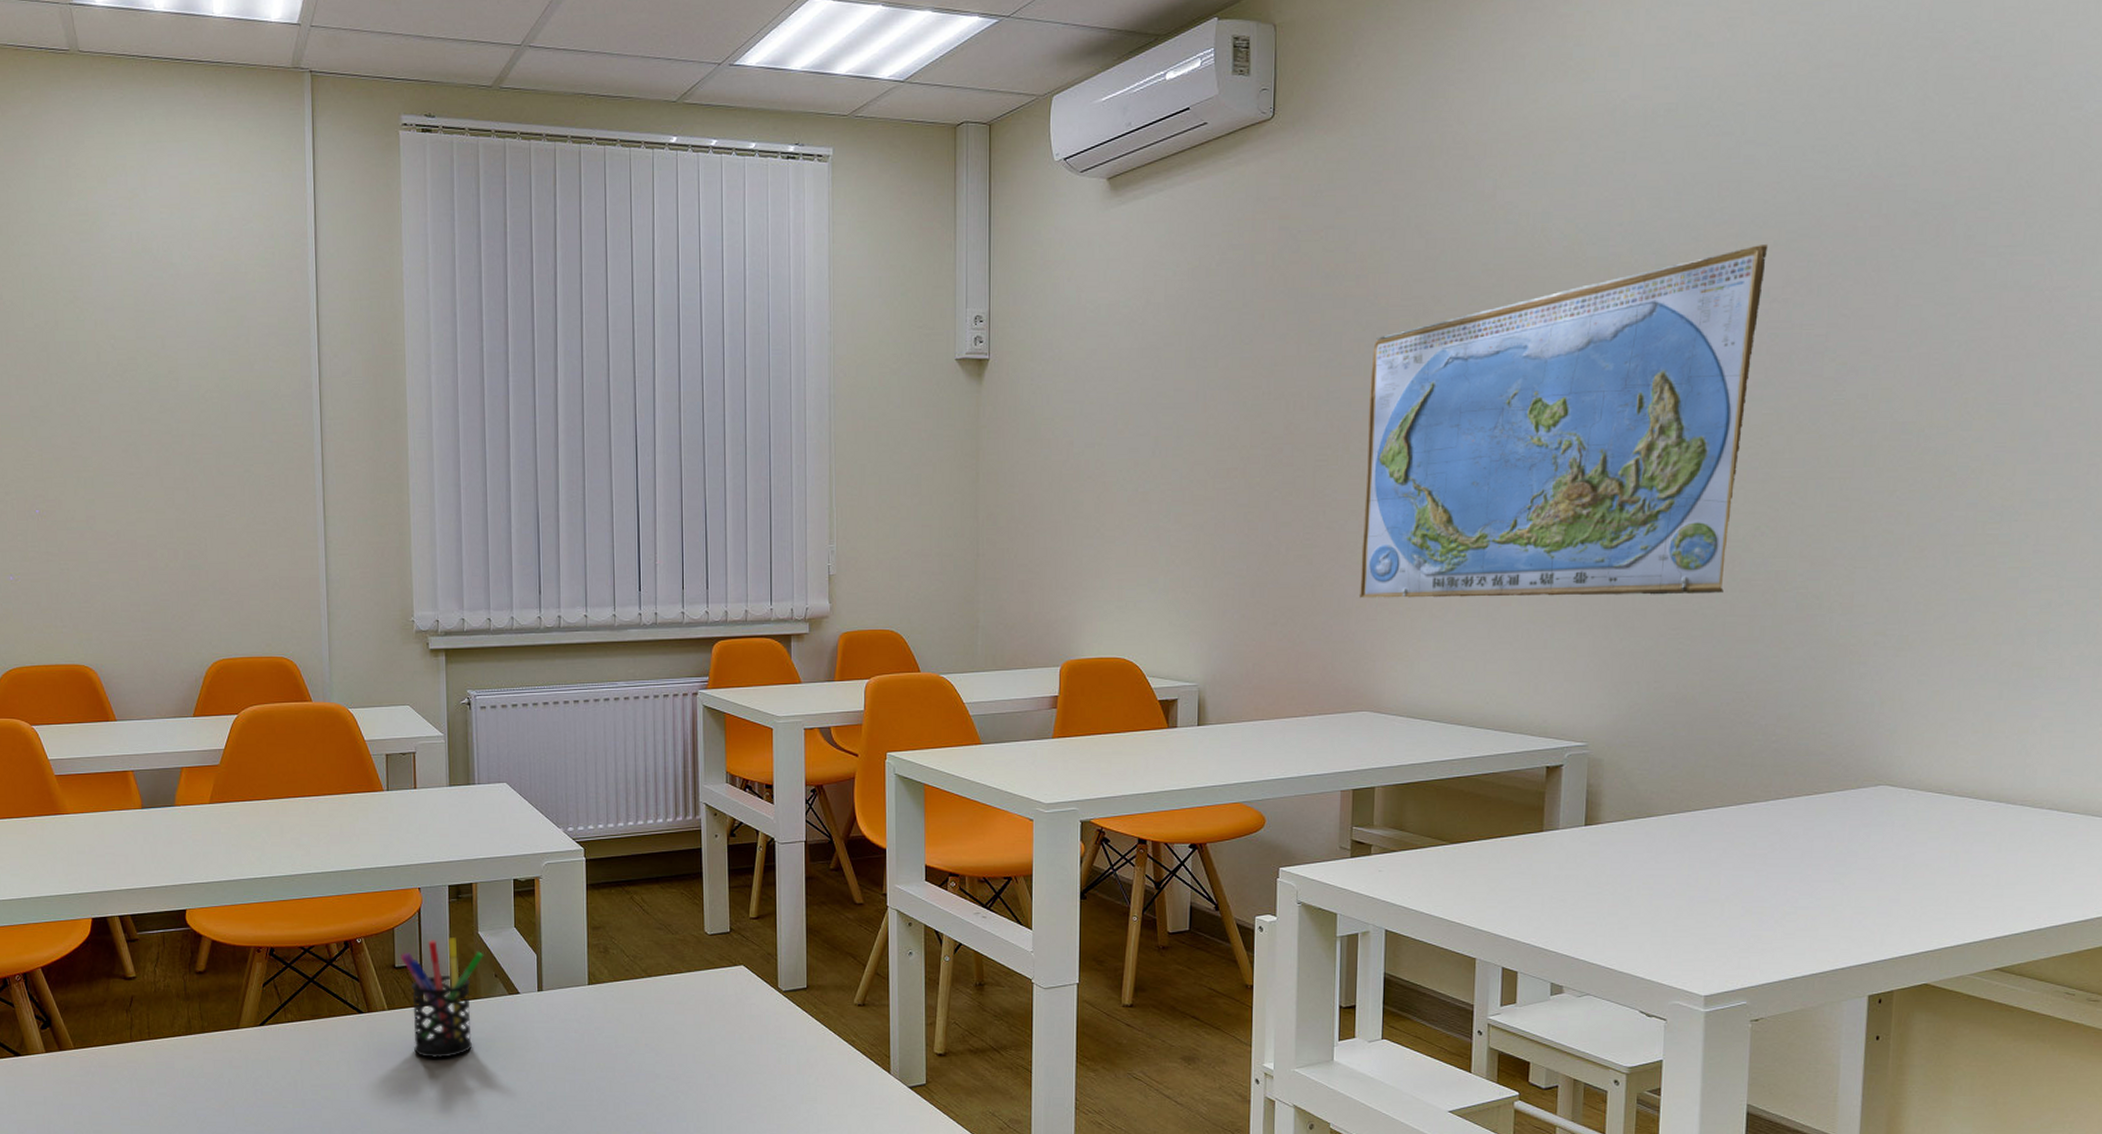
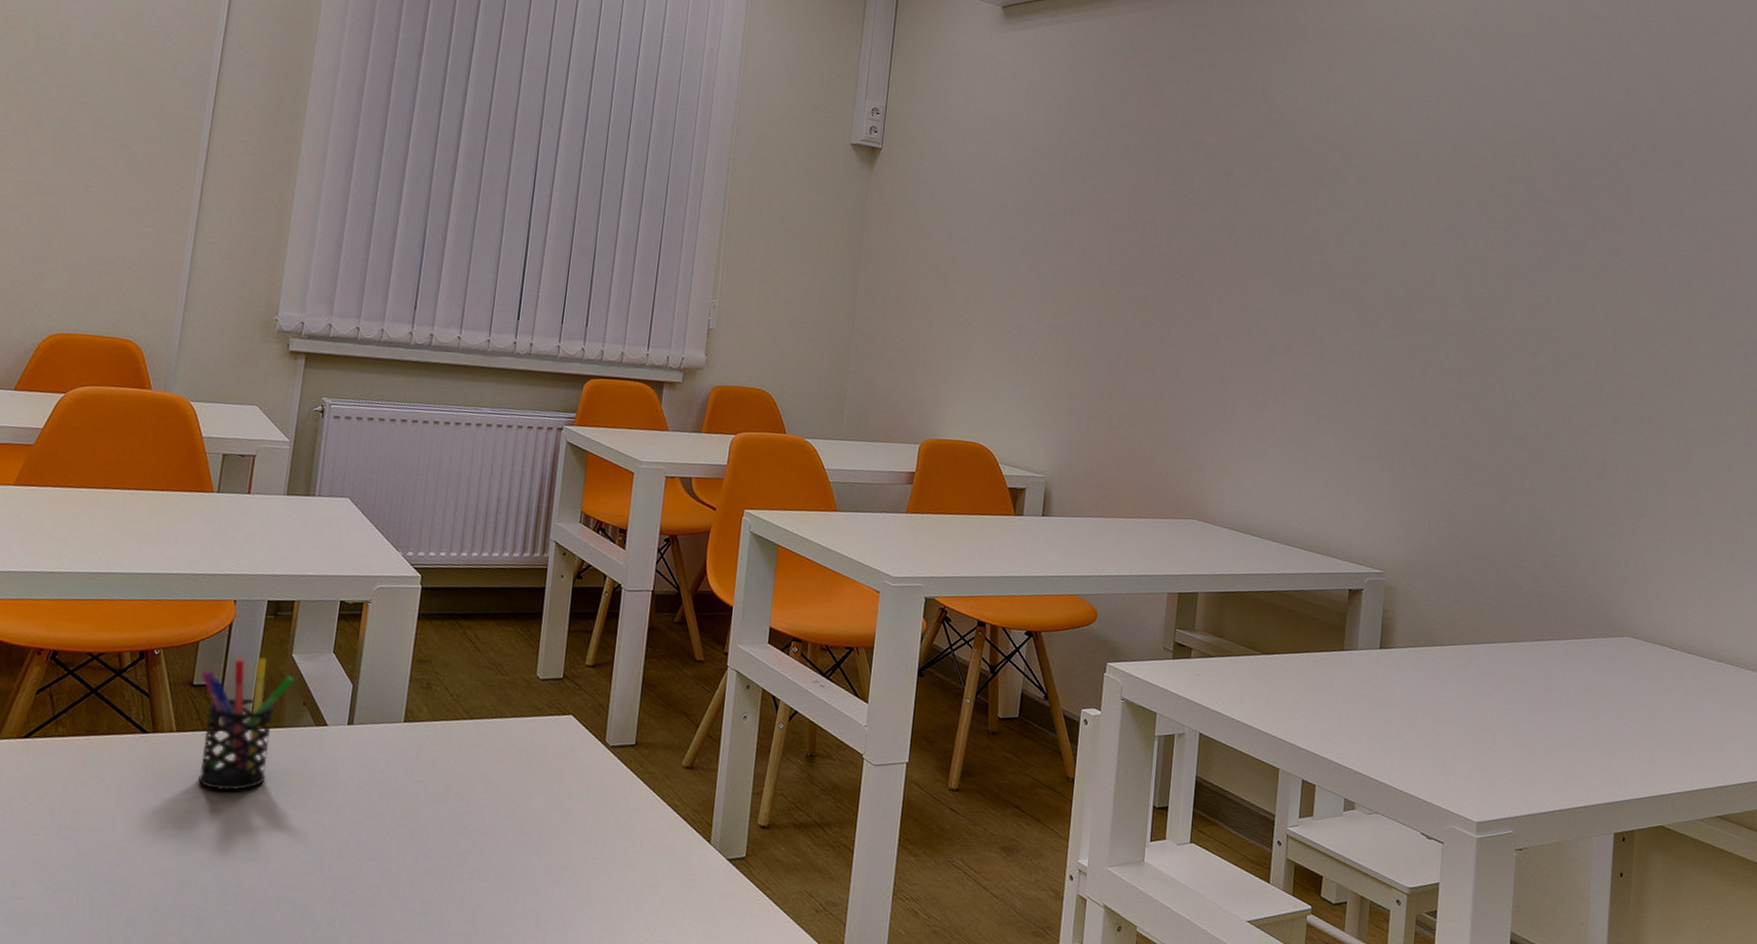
world map: present [1359,243,1769,598] -> none [1194,152,1543,447]

